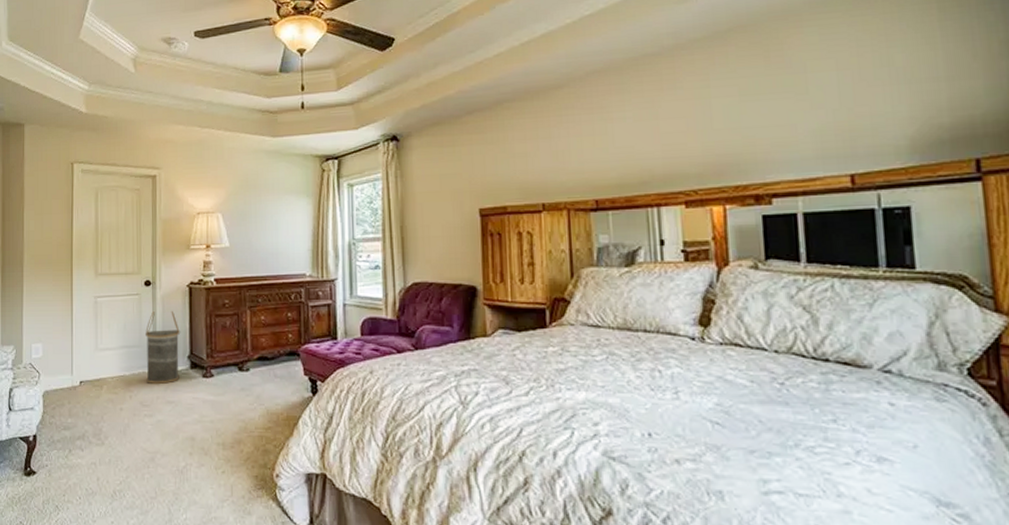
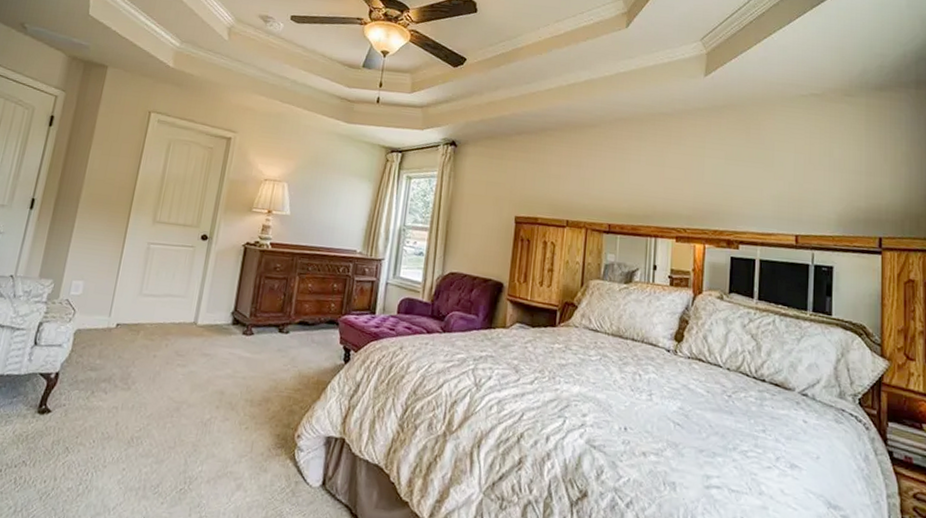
basket: present [145,311,181,384] -> none [185,265,229,336]

